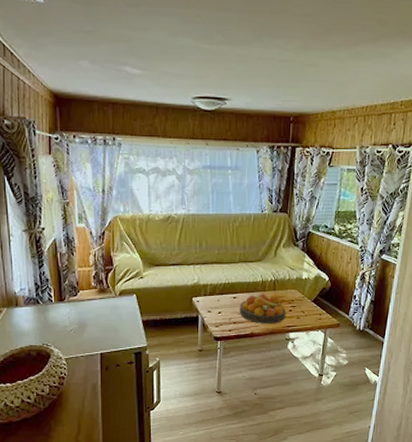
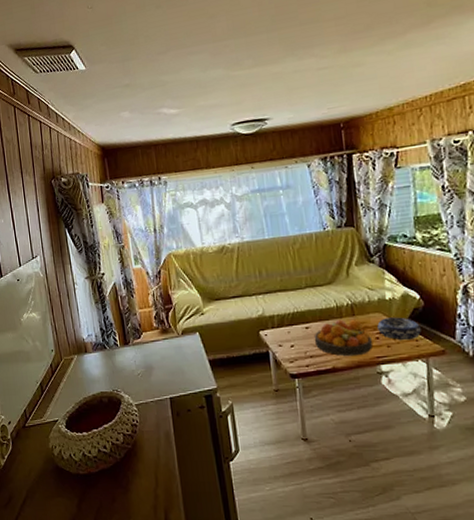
decorative bowl: none [292,294,325,313] -> present [377,317,421,340]

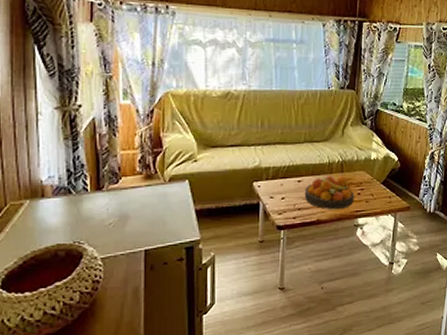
decorative bowl: present [377,317,421,340] -> none [360,176,395,196]

